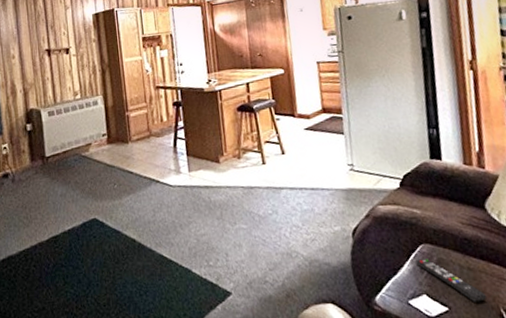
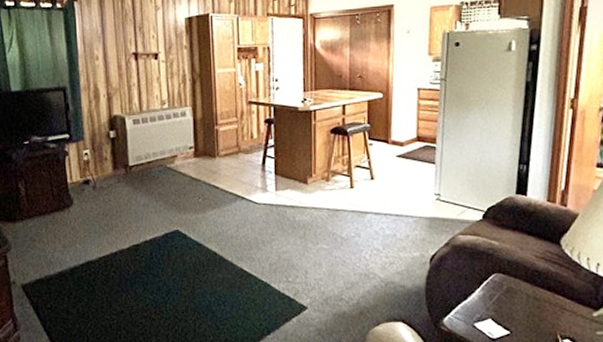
remote control: present [415,259,487,302] -> none [486,287,548,328]

